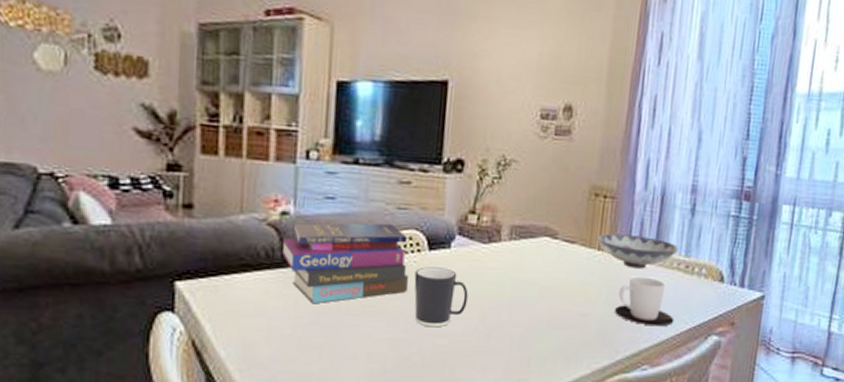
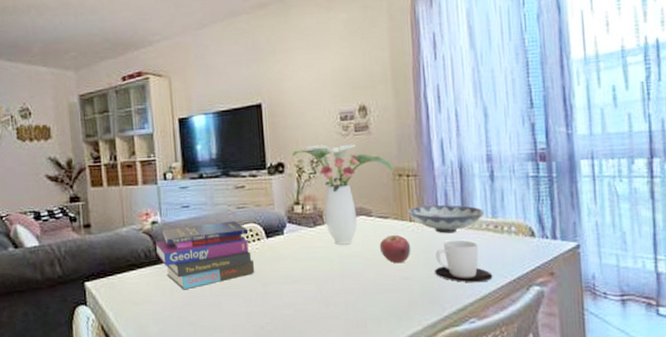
mug: present [414,267,468,328] -> none [258,251,305,301]
flower arrangement: none [476,143,590,269] -> present [292,143,393,245]
fruit: none [559,262,594,296] -> present [379,234,411,263]

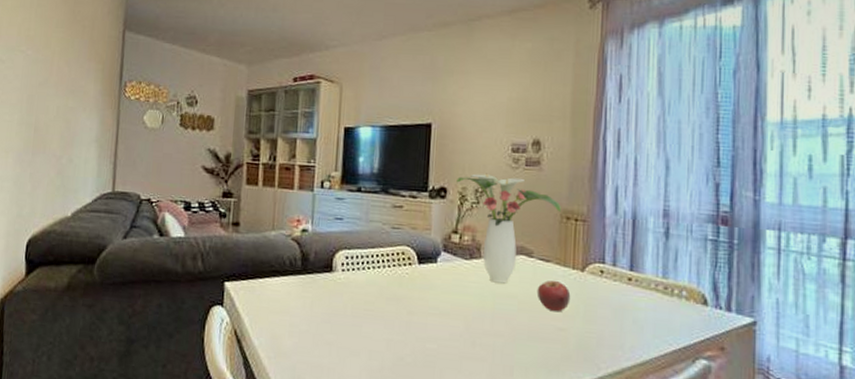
books: present [155,220,255,290] -> none [301,239,403,306]
bowl: present [407,204,485,234] -> none [571,253,655,289]
cup: present [435,239,493,283] -> none [594,295,657,346]

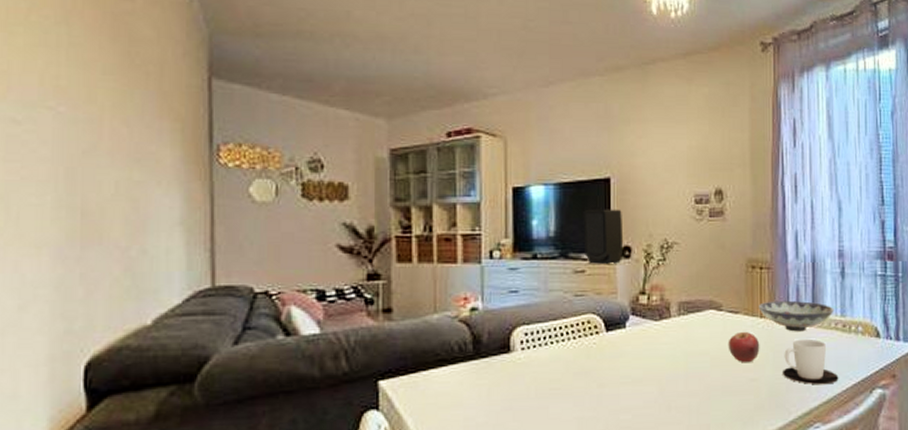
speaker: none [403,151,441,203] -> present [583,209,624,264]
flower arrangement: present [457,173,561,284] -> none [641,227,746,341]
bowl: none [571,253,655,289] -> present [758,300,834,332]
cup: none [594,295,657,346] -> present [783,338,839,385]

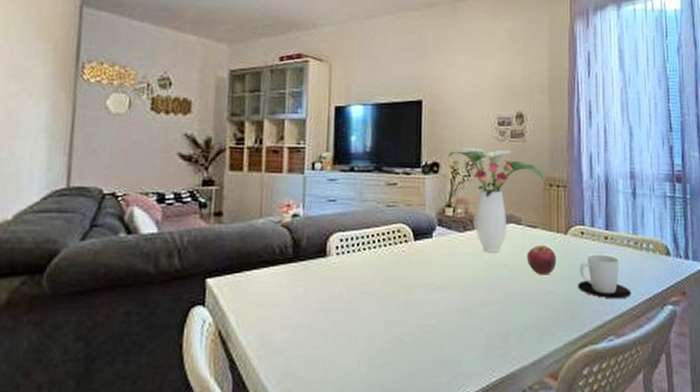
speaker: present [583,209,624,264] -> none [396,128,433,178]
flower arrangement: none [641,227,746,341] -> present [448,146,544,252]
bowl: present [758,300,834,332] -> none [555,217,627,247]

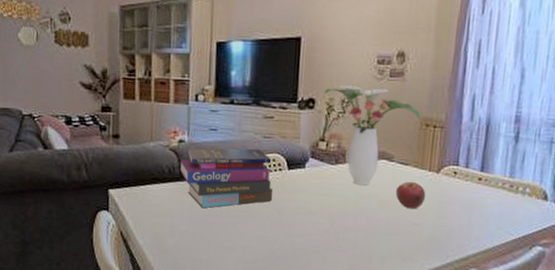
books: none [293,219,399,293] -> present [179,148,273,209]
cup: present [578,254,631,299] -> none [445,193,500,237]

